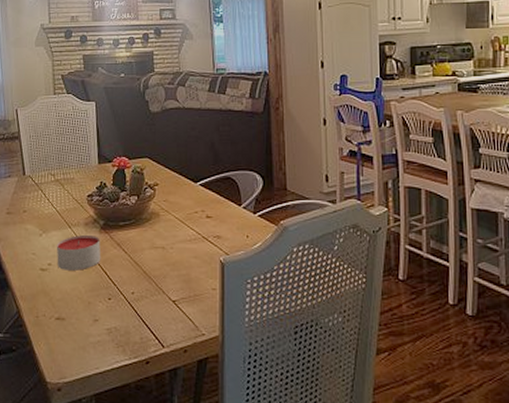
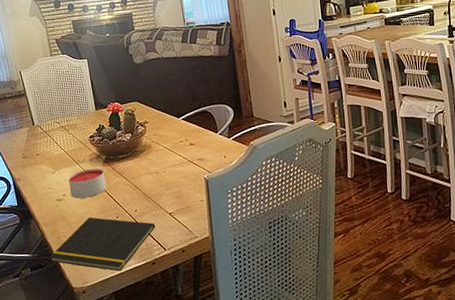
notepad: none [24,295,155,368] -> present [50,217,156,272]

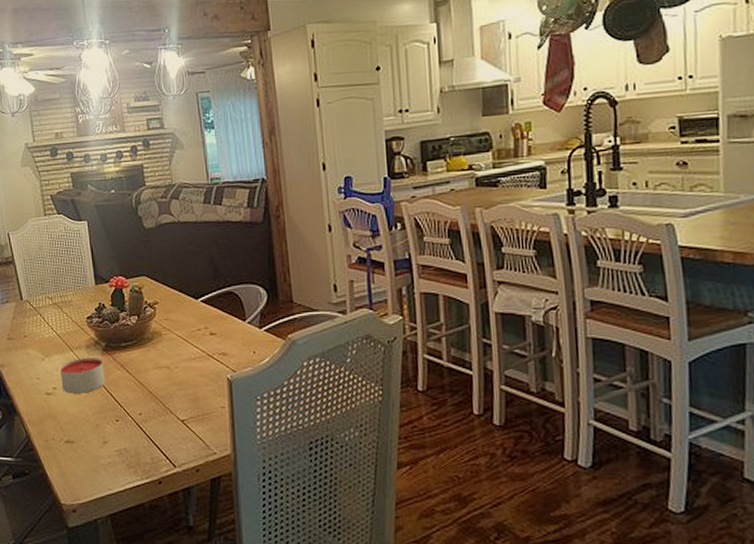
notepad: present [50,217,156,272] -> none [35,417,164,489]

